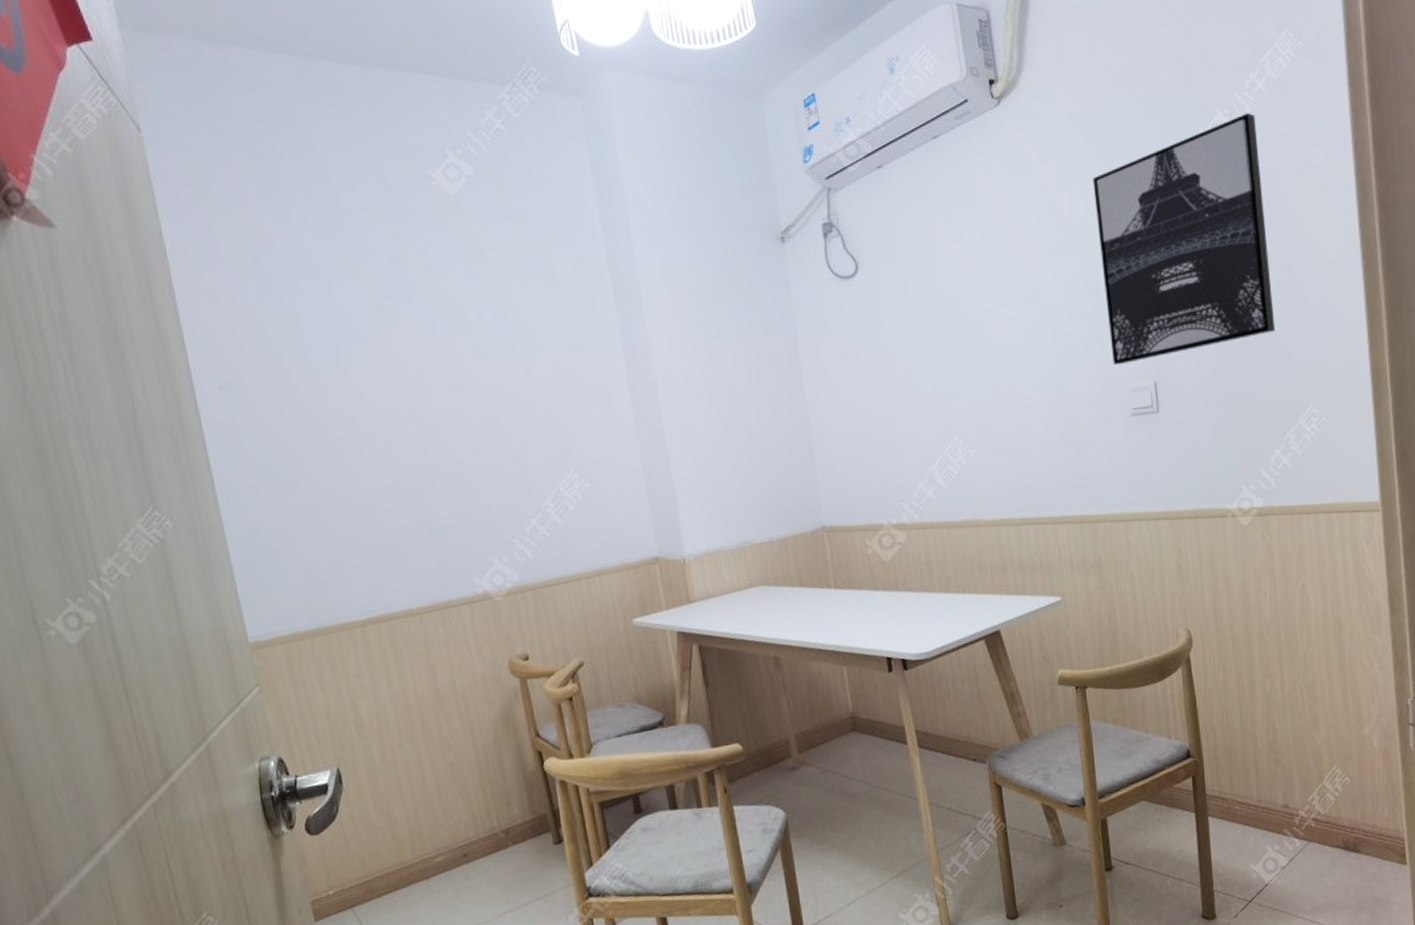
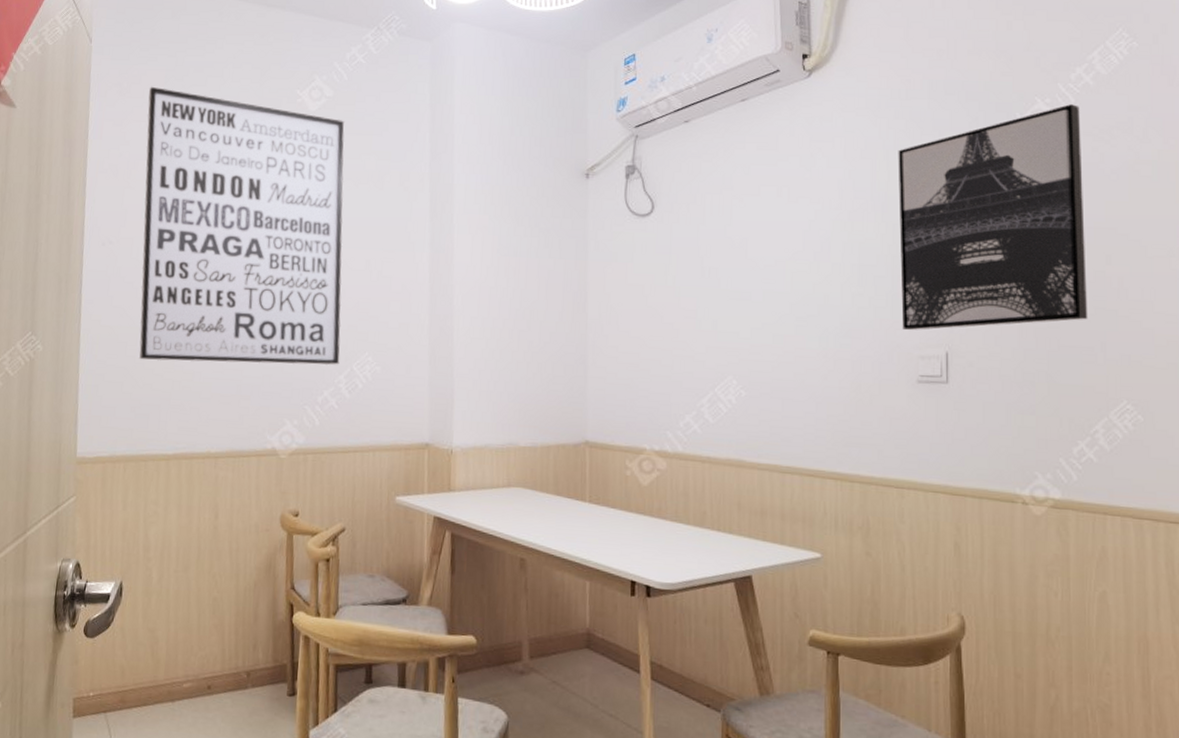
wall art: none [235,182,543,519] -> present [139,86,345,366]

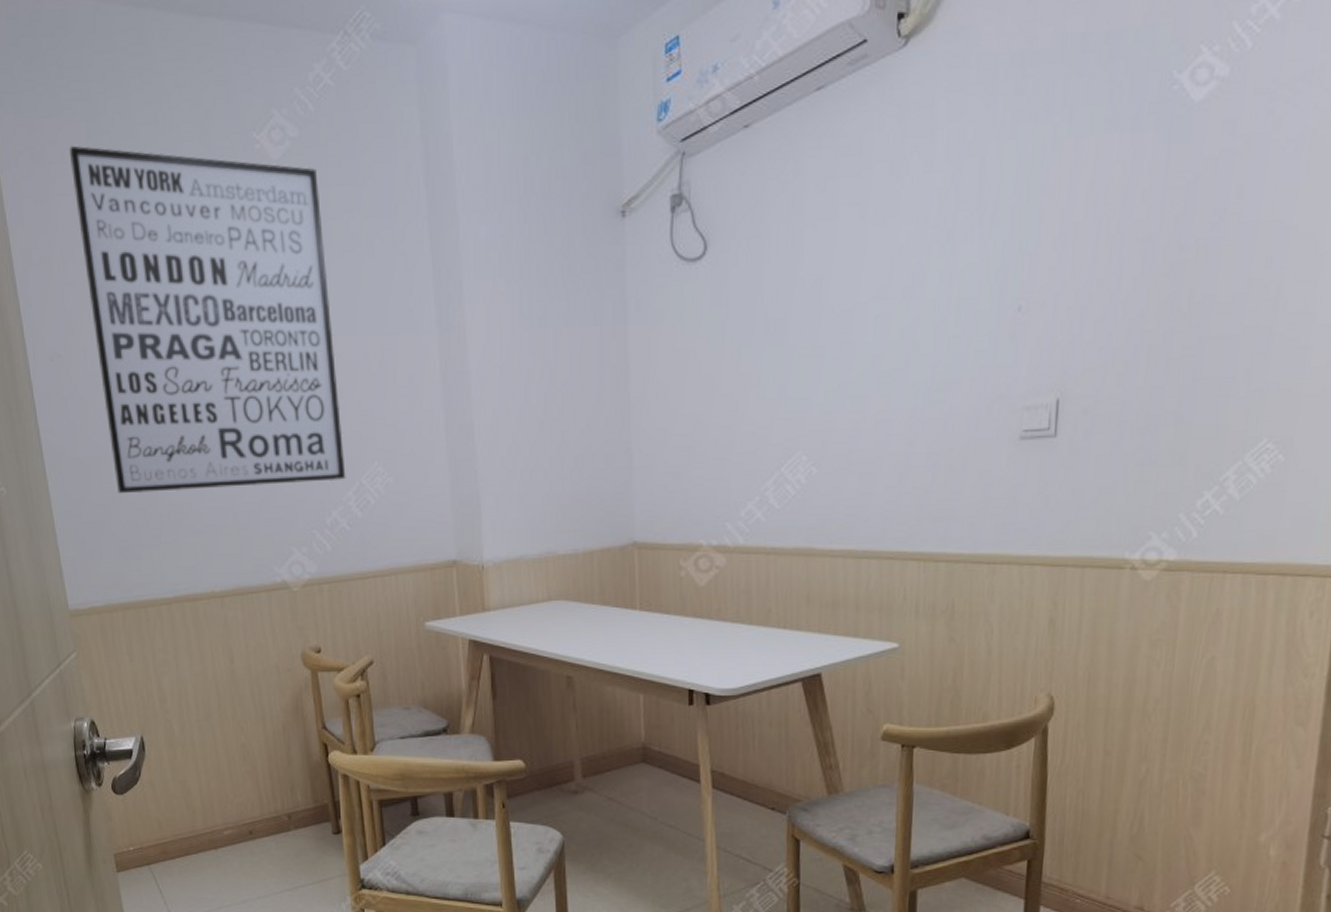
wall art: present [898,104,1088,331] -> none [1006,50,1258,377]

